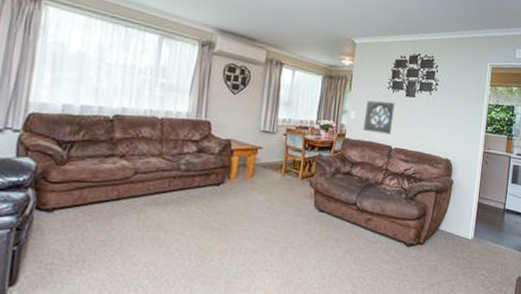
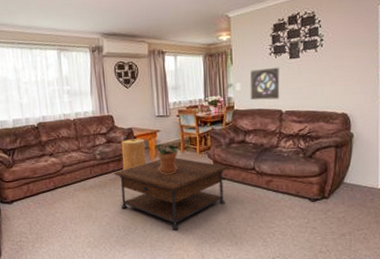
coffee table: none [198,180,331,266] -> present [114,158,230,230]
basket: none [210,151,243,188] -> present [121,138,147,170]
potted plant: none [251,162,282,199] -> present [154,143,181,174]

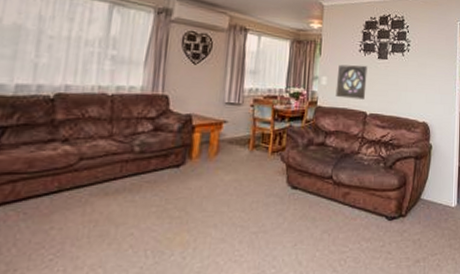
coffee table: present [114,158,230,230] -> none [155,158,304,256]
basket: present [121,138,147,170] -> none [168,128,206,170]
potted plant: present [154,143,181,174] -> none [215,138,250,179]

